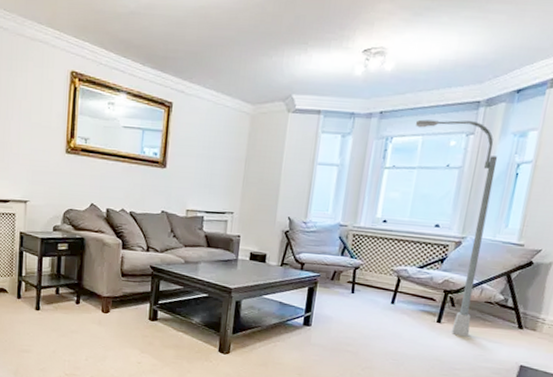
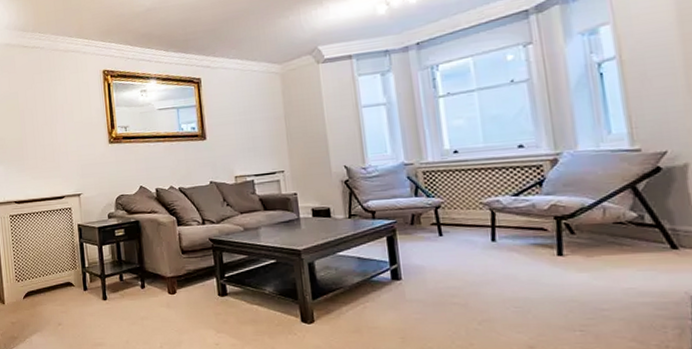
floor lamp: present [415,119,498,337] -> none [459,30,607,269]

